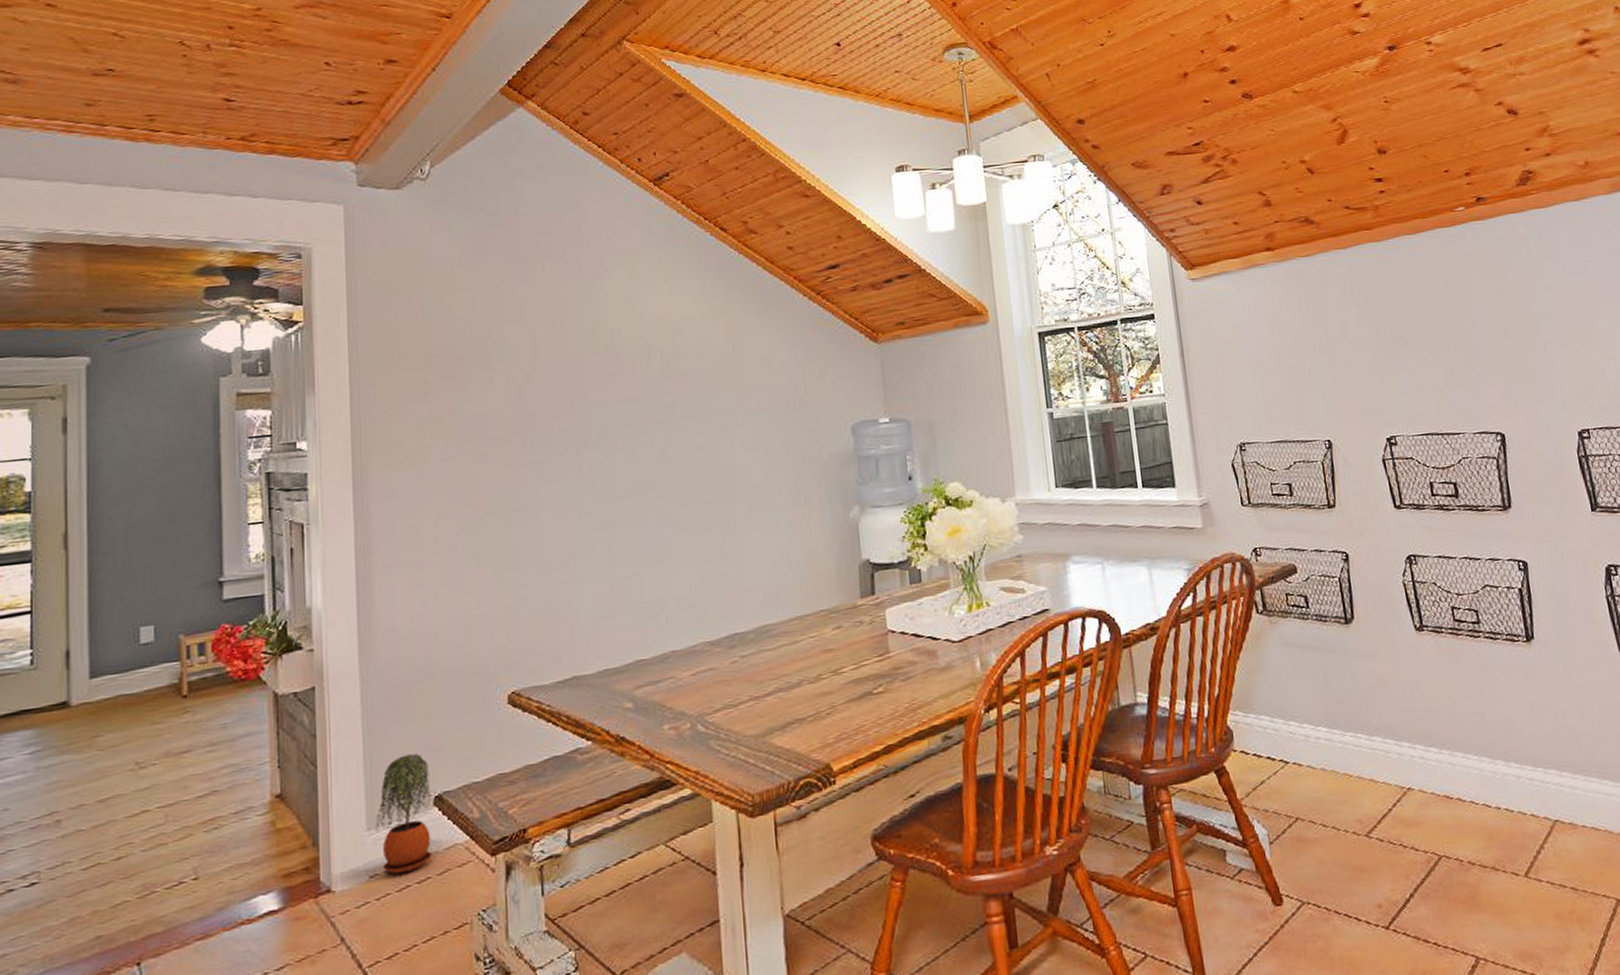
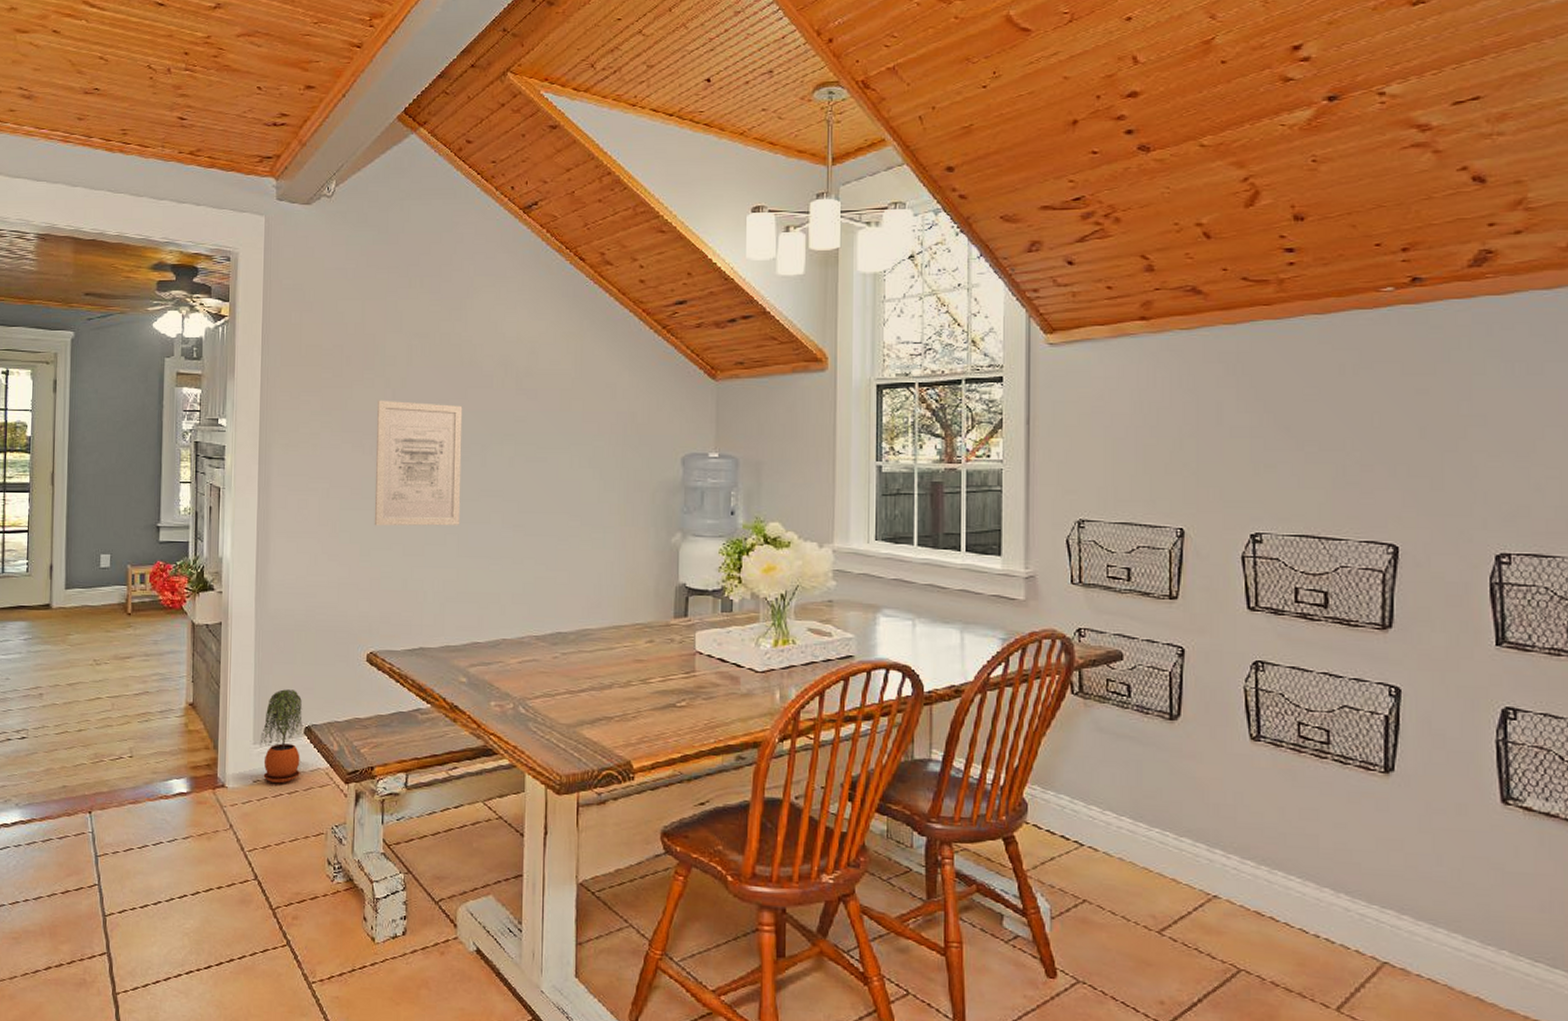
wall art: none [500,396,610,544] -> present [374,400,463,527]

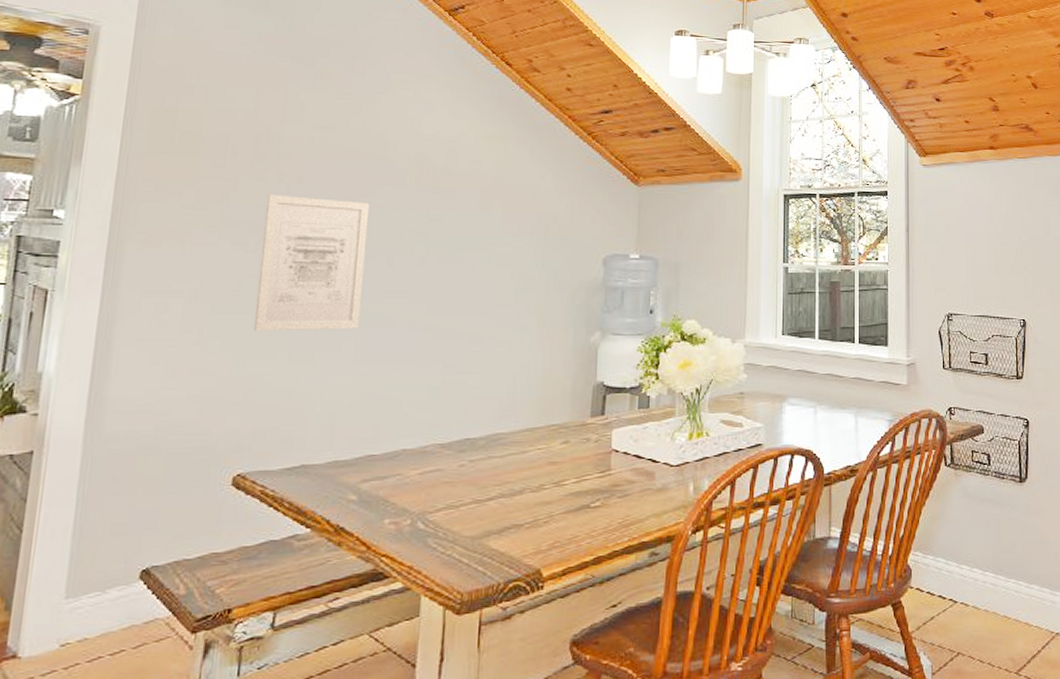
potted plant: present [260,689,303,784] -> none [75,526,141,645]

